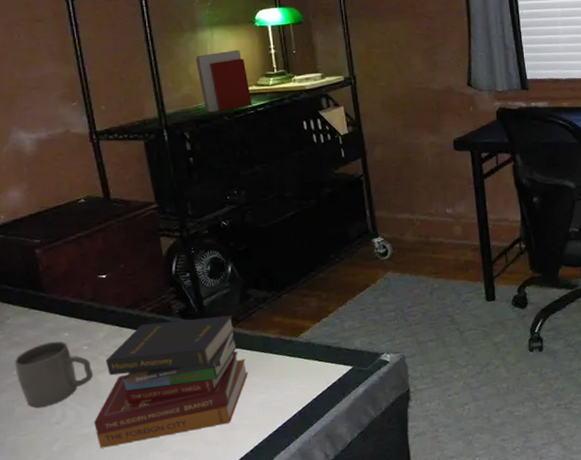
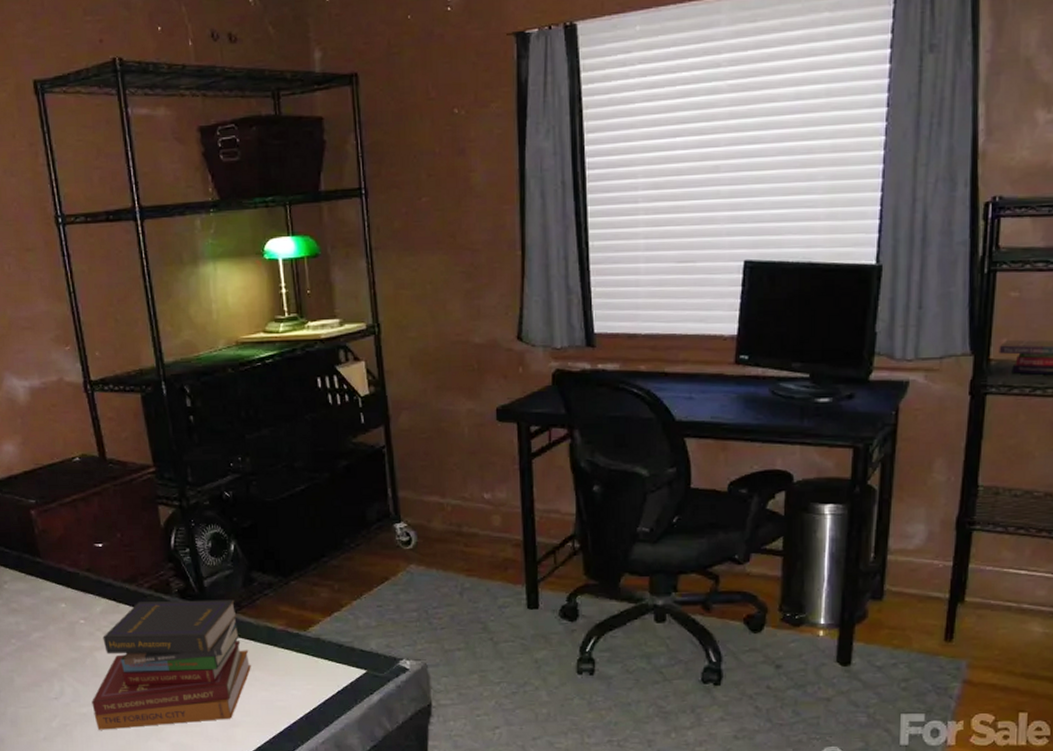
mug: present [15,341,94,408] -> none [13,611,91,680]
books: present [196,49,252,113] -> none [197,287,259,363]

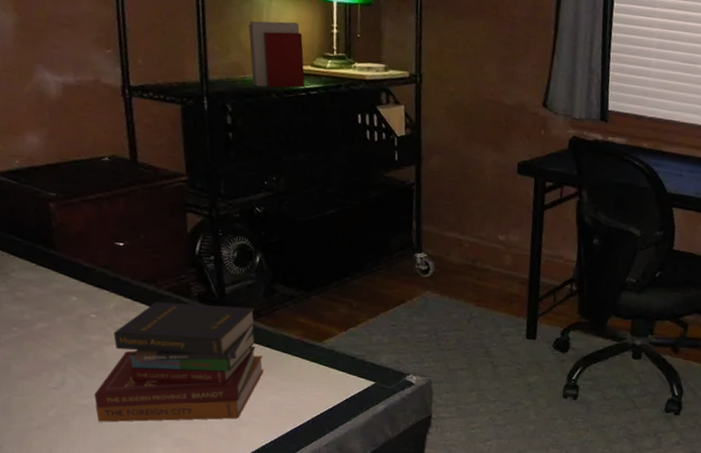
books: none [197,287,259,363] -> present [248,21,305,88]

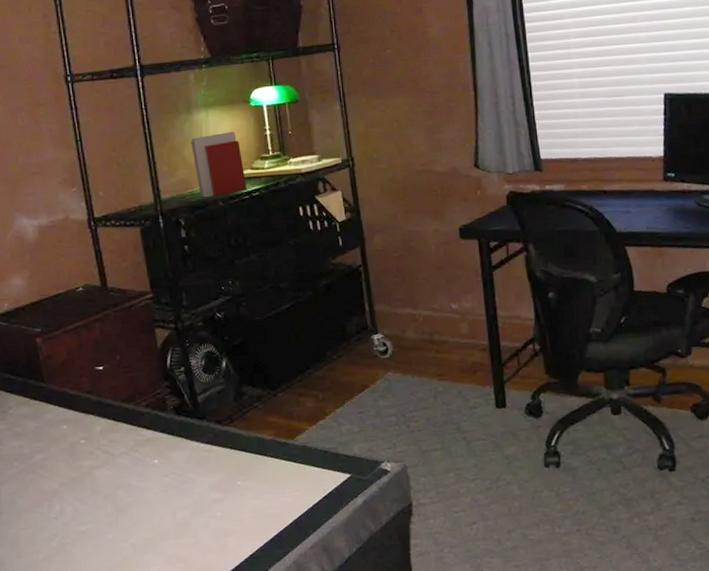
books: present [94,302,264,422] -> none [90,413,242,547]

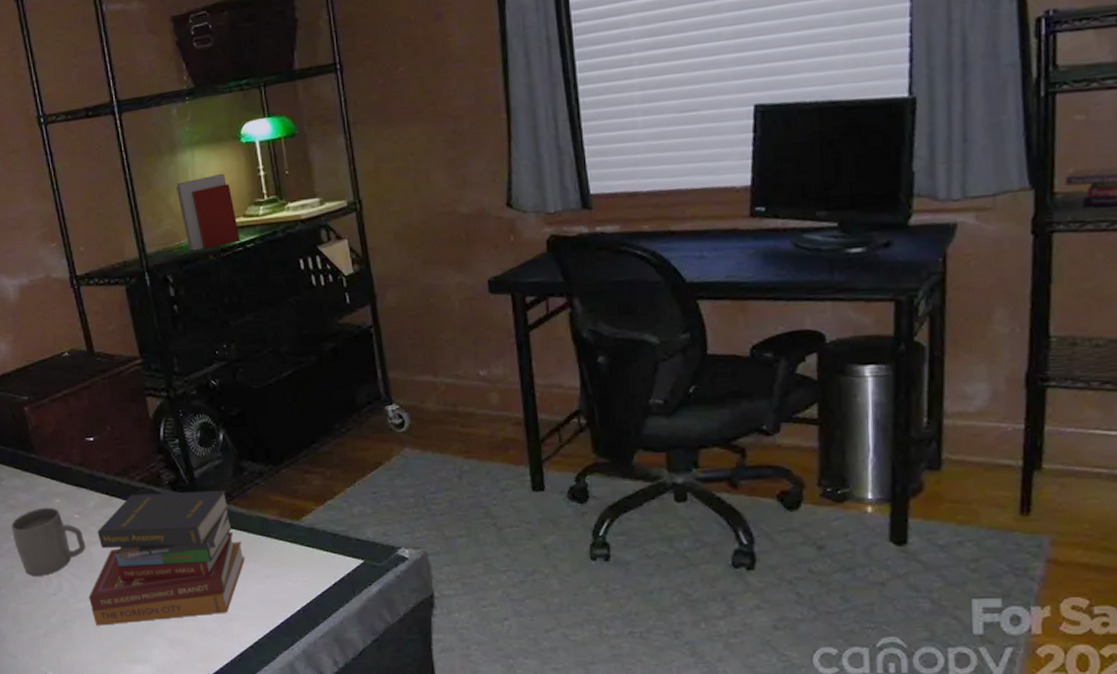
mug: none [16,433,91,501] -> present [11,507,86,576]
books: none [90,413,242,547] -> present [89,490,245,626]

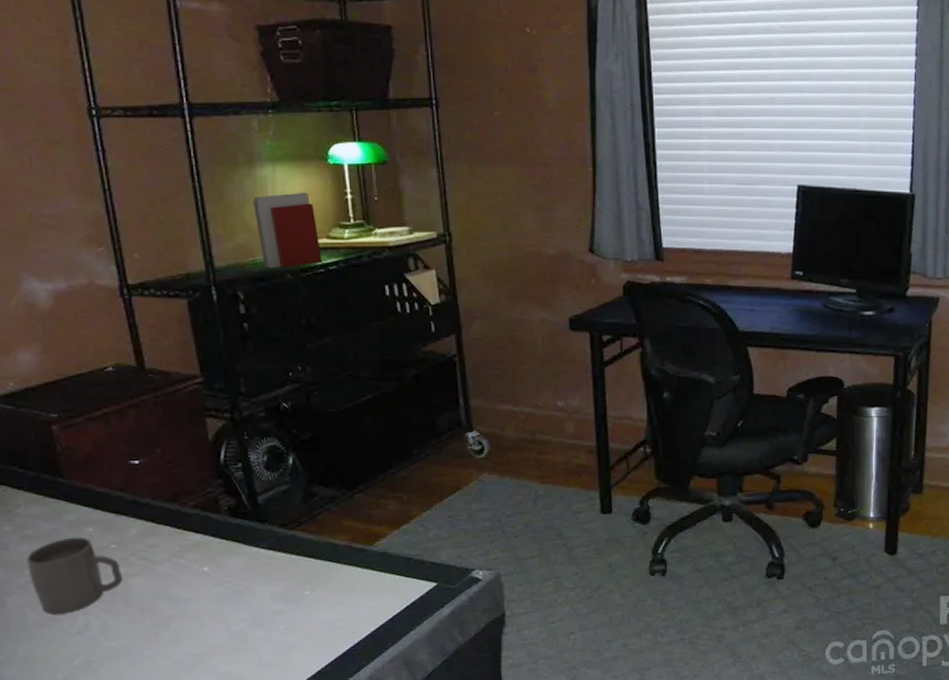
books: present [89,490,245,626] -> none [123,516,311,665]

